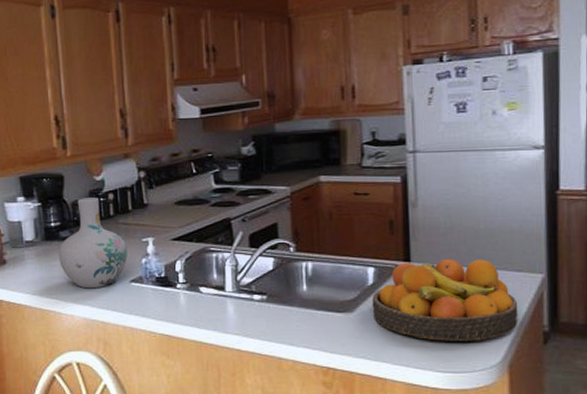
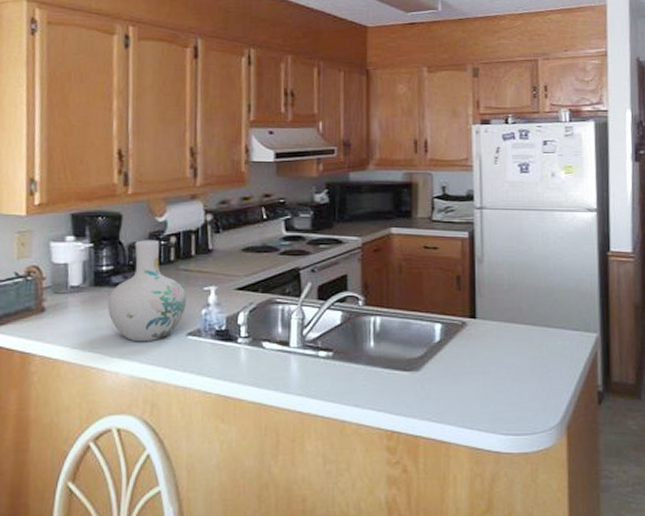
fruit bowl: present [372,258,518,341] -> none [438,316,575,401]

